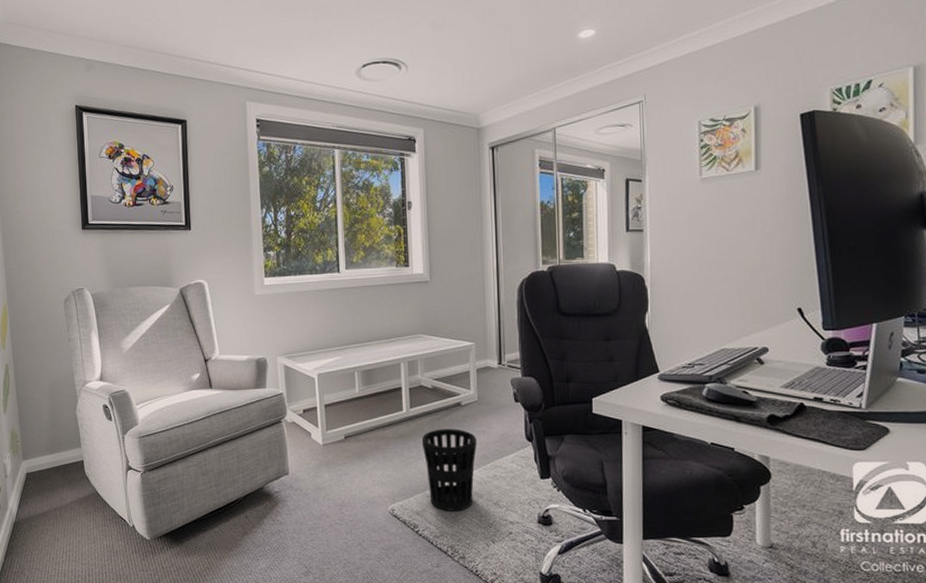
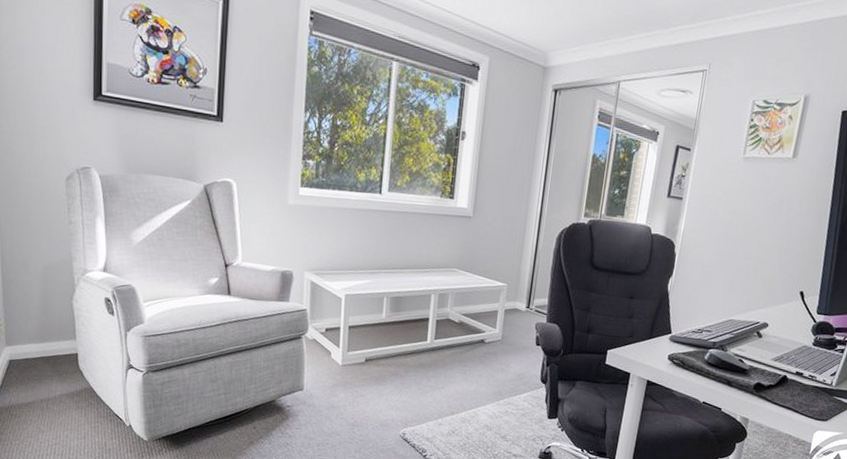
wastebasket: present [421,429,477,511] -> none [441,362,494,441]

